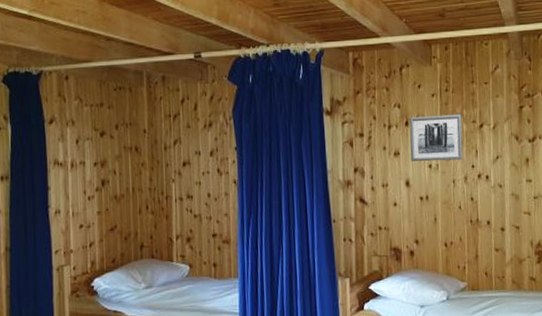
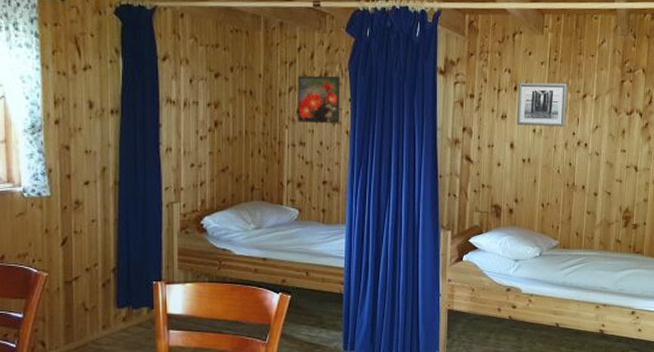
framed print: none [182,125,227,175] -> present [297,75,341,124]

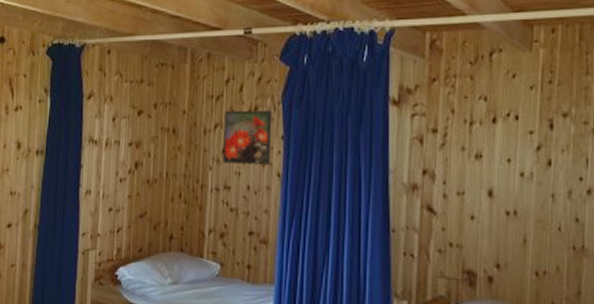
wall art: present [516,82,567,127] -> none [496,112,570,169]

